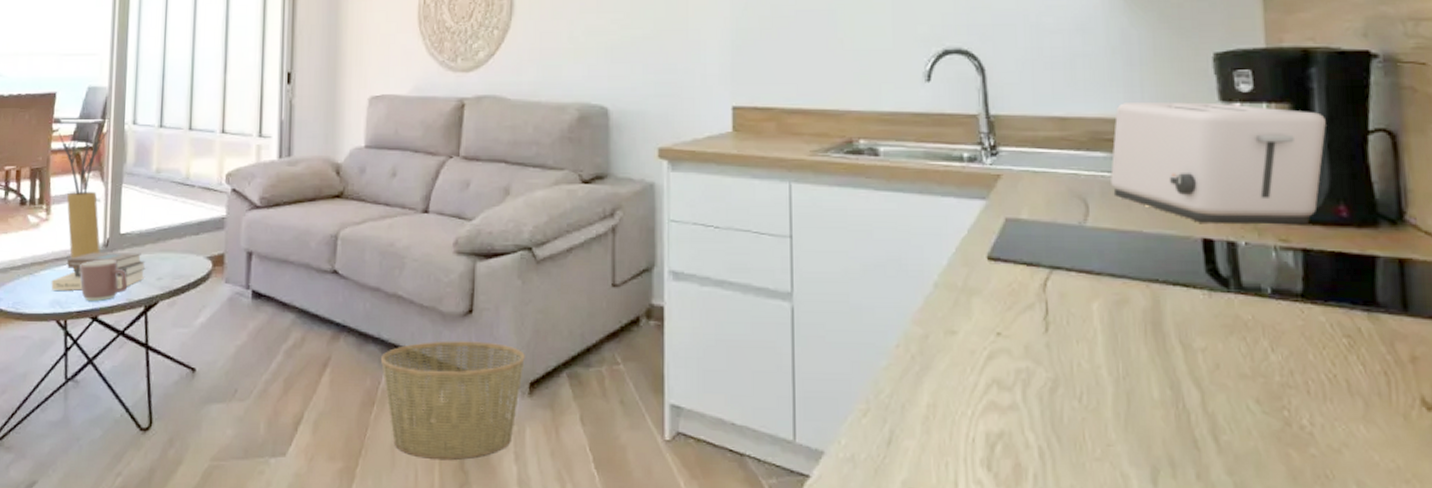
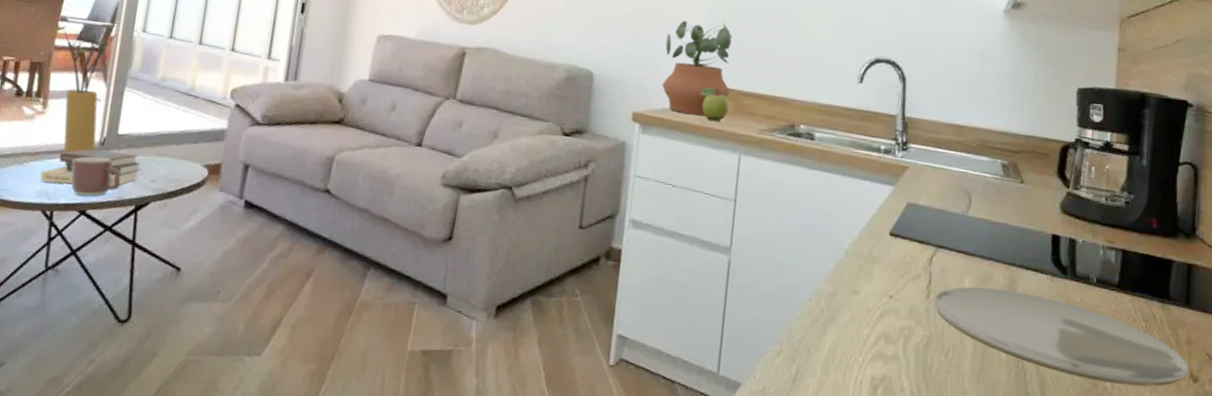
basket: present [380,341,525,460] -> none [361,262,495,370]
potted plant: none [687,32,770,143] -> present [661,20,733,116]
fruit: none [734,108,770,146] -> present [699,87,729,121]
plate: none [1054,312,1418,422] -> present [933,286,1189,387]
toaster: present [1110,102,1326,225] -> none [990,119,1151,231]

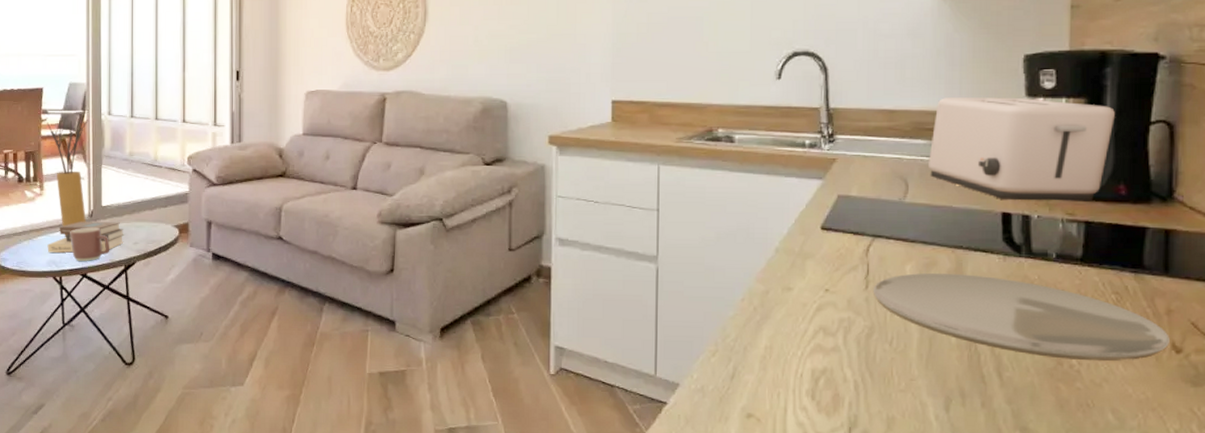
potted plant: present [661,20,733,116] -> none [574,36,643,132]
fruit: present [699,87,729,121] -> none [613,102,643,134]
toaster: none [990,119,1151,231] -> present [928,97,1115,202]

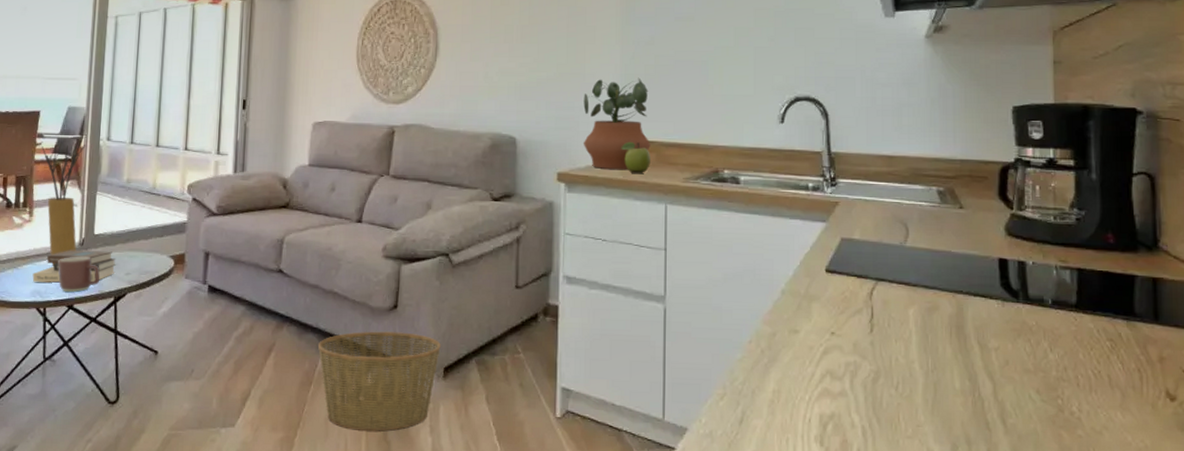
basket: none [318,294,437,389] -> present [317,331,441,432]
potted plant: none [574,36,643,132] -> present [583,77,651,170]
fruit: none [613,102,643,134] -> present [621,141,650,173]
plate: present [872,272,1170,362] -> none [877,317,1164,409]
toaster: present [928,97,1115,202] -> none [927,145,1100,249]

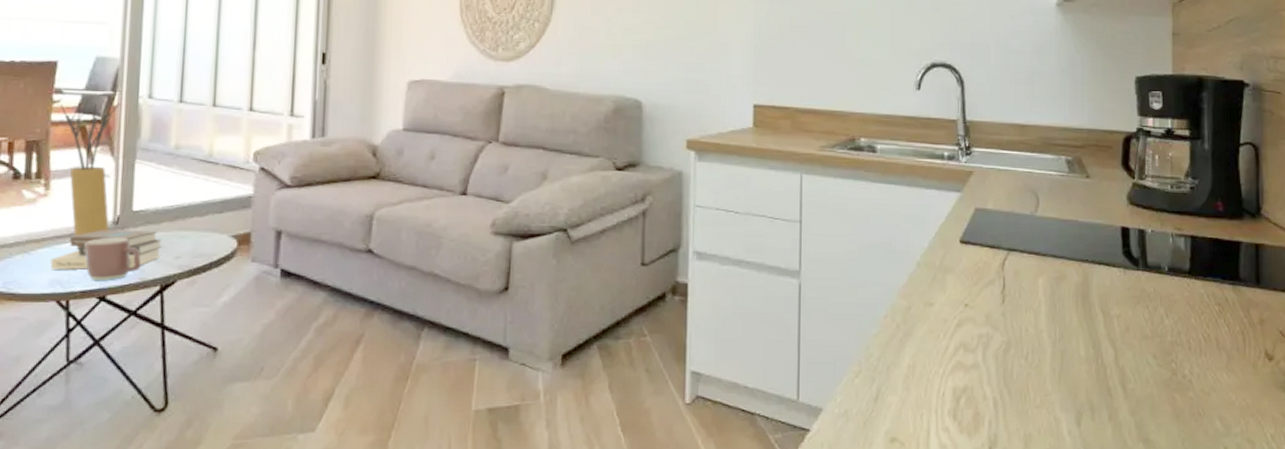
basket: present [317,331,441,432] -> none [415,317,558,428]
potted plant: present [583,77,651,170] -> none [714,38,786,138]
fruit: present [621,141,650,173] -> none [754,107,785,141]

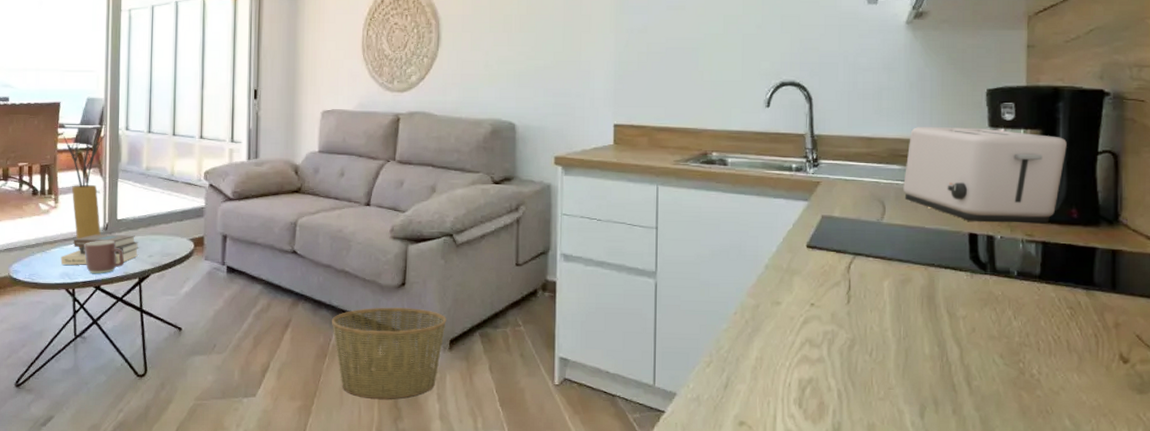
basket: none [415,317,558,428] -> present [331,307,447,399]
toaster: none [1056,114,1211,217] -> present [903,127,1067,224]

